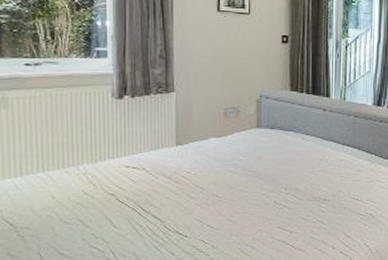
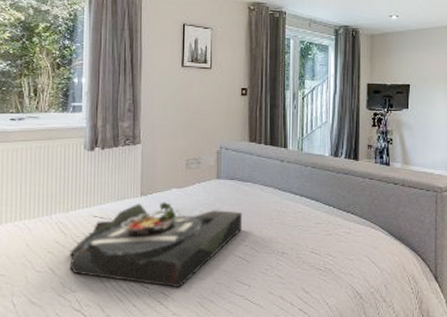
serving tray: none [101,150,284,236] -> present [69,201,243,288]

